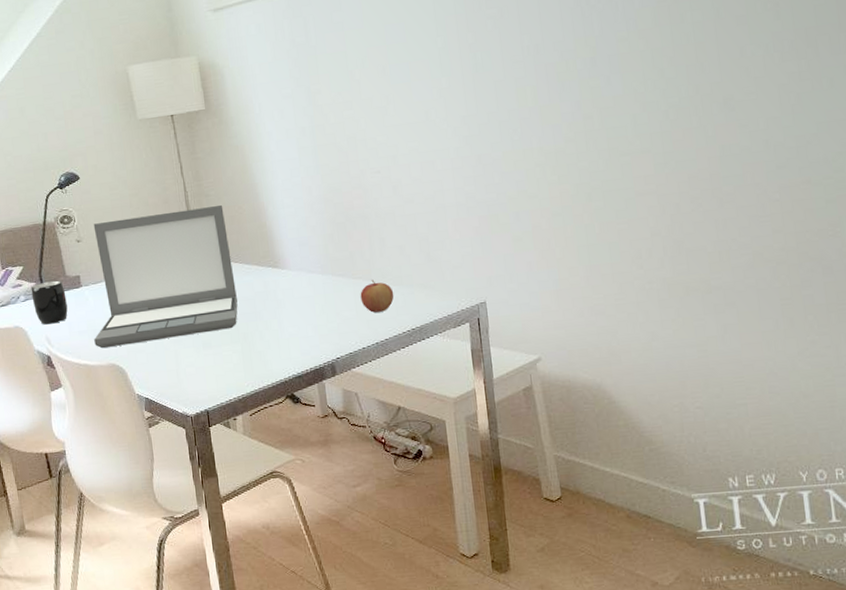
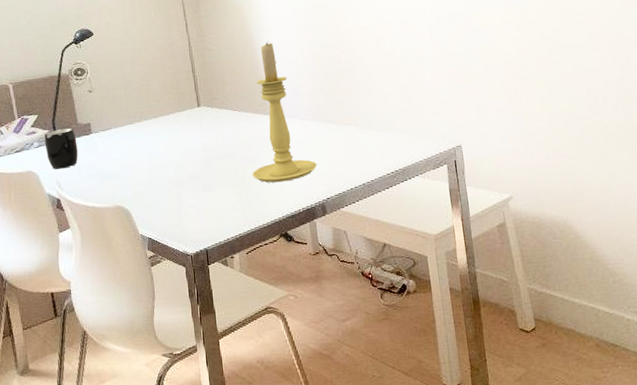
laptop: present [93,204,238,349] -> none [102,58,236,192]
candle holder: none [255,186,326,341] -> present [252,41,317,183]
apple: present [360,280,394,313] -> none [348,126,379,156]

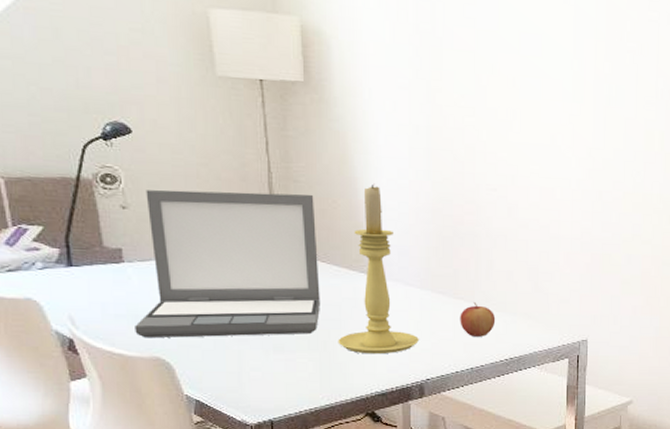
mug: present [44,127,78,170] -> none [52,249,102,301]
laptop: none [102,58,236,192] -> present [135,190,320,339]
apple: none [348,126,379,156] -> present [460,302,496,337]

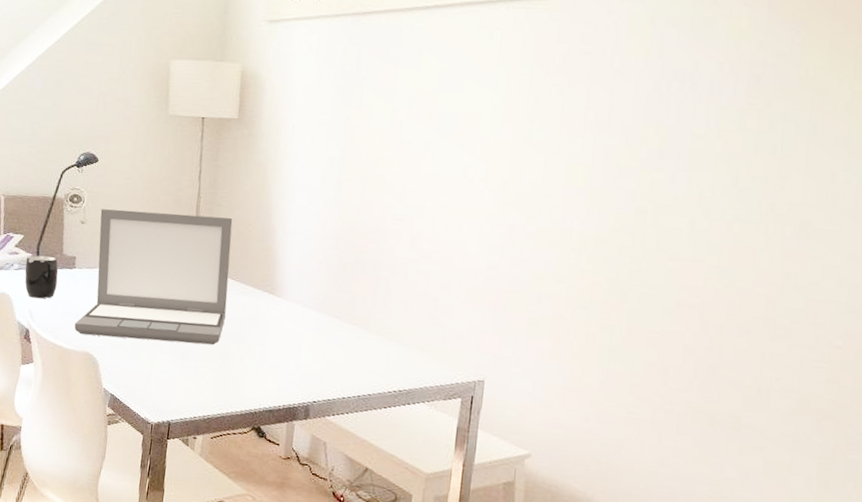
mug: none [52,249,102,301] -> present [24,255,59,299]
candle holder: present [338,183,419,355] -> none [236,210,310,372]
apple: present [460,302,496,337] -> none [351,329,389,365]

